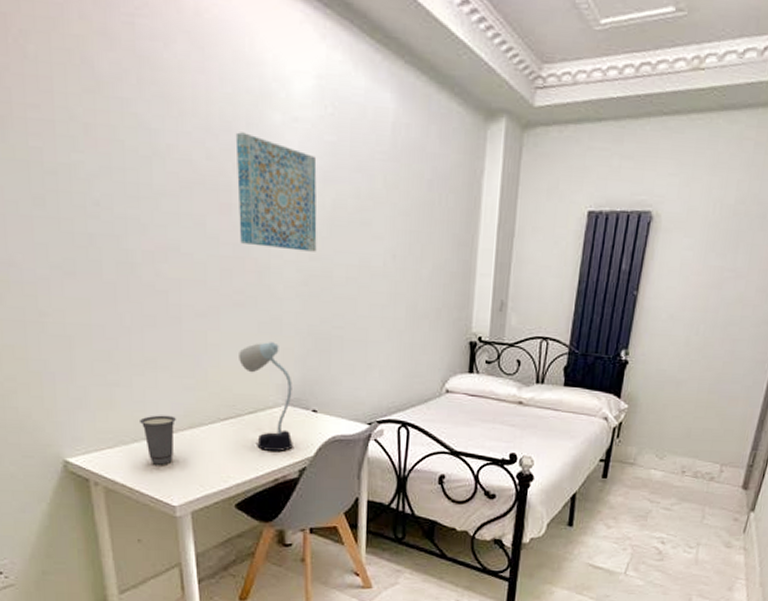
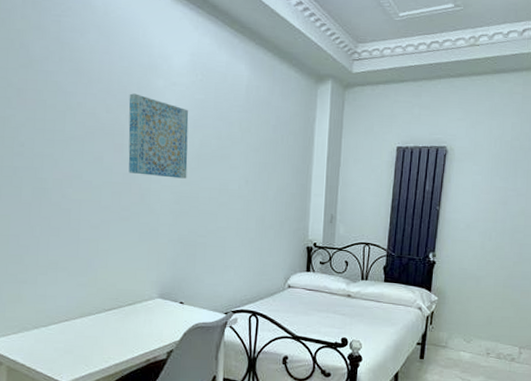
cup: present [140,415,176,465] -> none [41,306,70,348]
desk lamp: present [239,342,293,451] -> none [123,248,165,336]

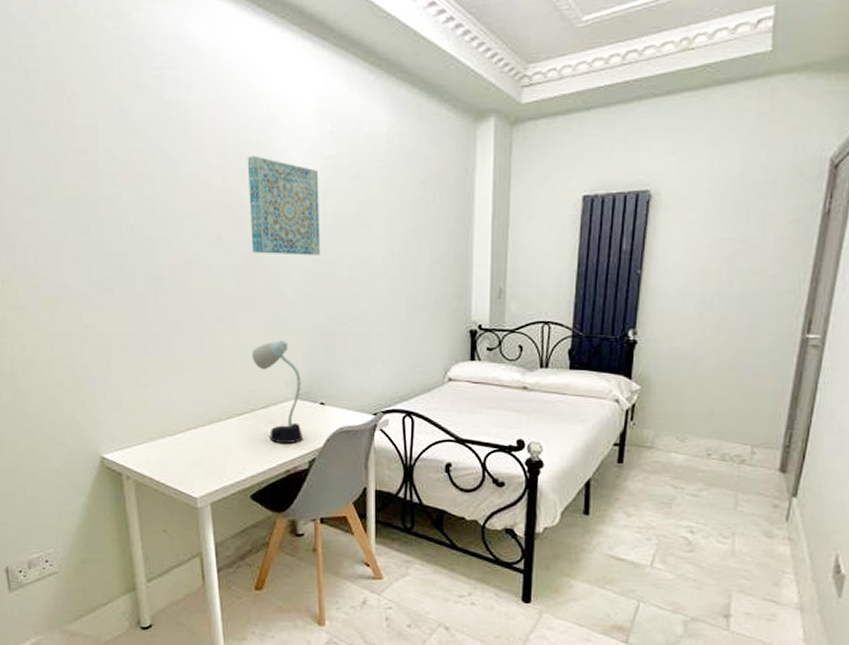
desk lamp: none [123,248,165,336] -> present [252,341,303,443]

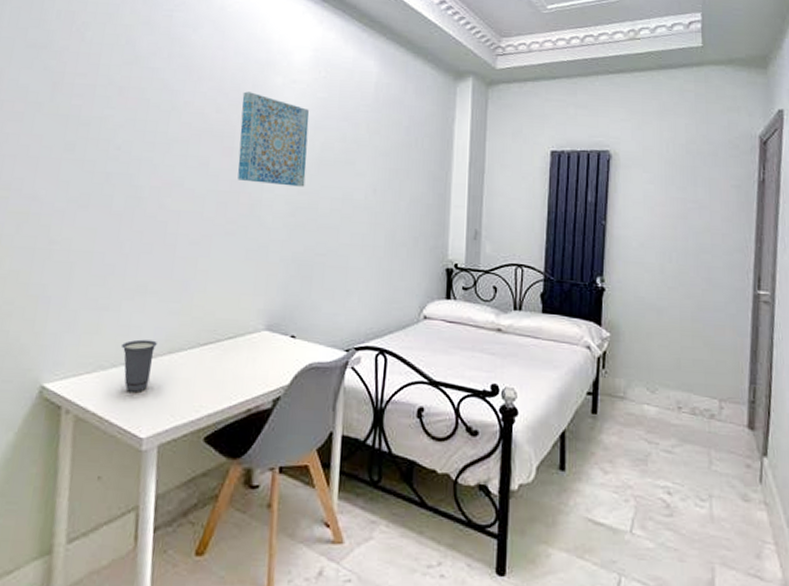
cup: none [166,412,197,459] -> present [122,339,157,392]
desk lamp: present [252,341,303,443] -> none [224,268,274,379]

